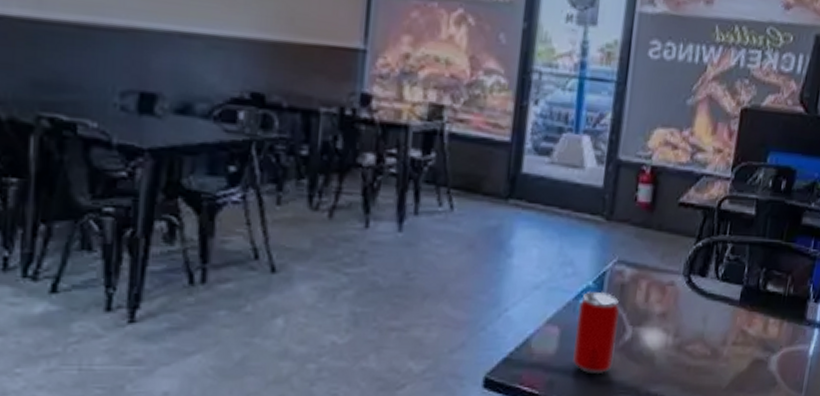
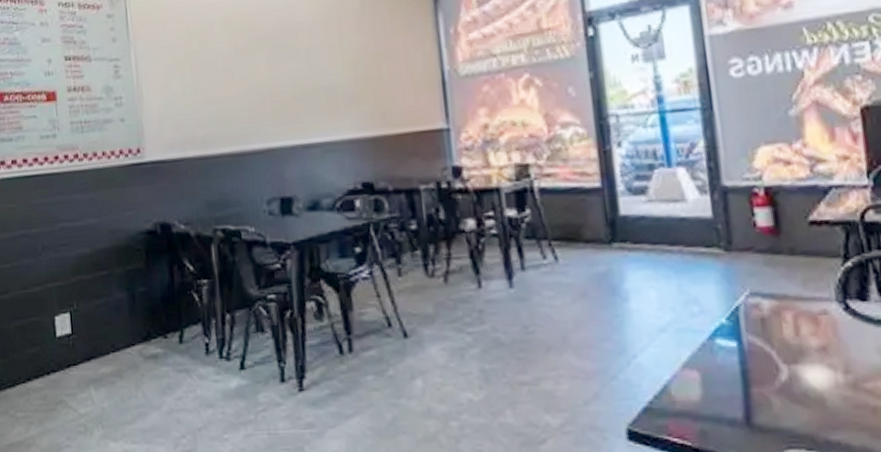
pop: present [573,290,619,375] -> none [715,328,773,422]

